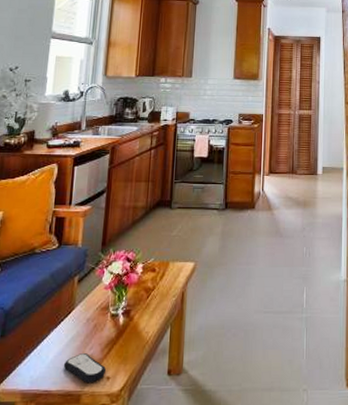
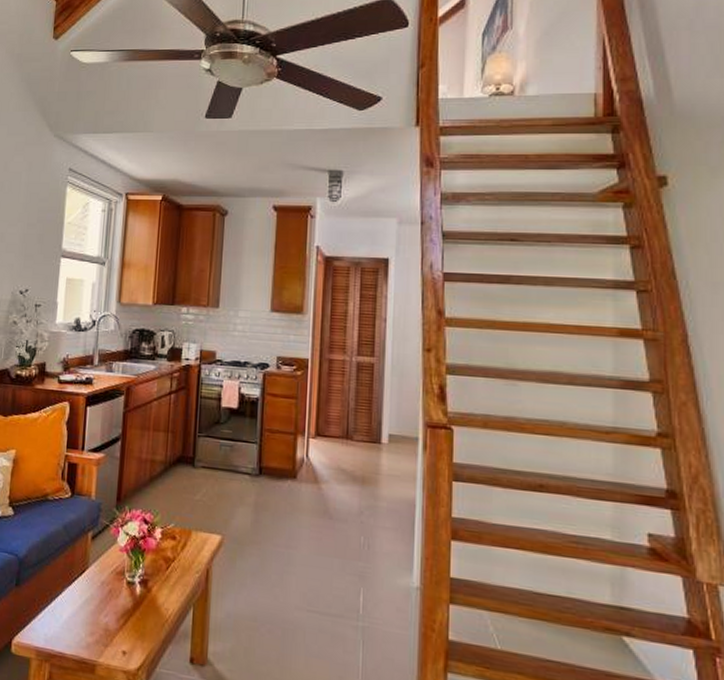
remote control: present [63,353,107,382] -> none [77,619,123,654]

